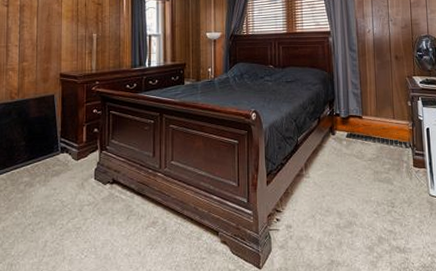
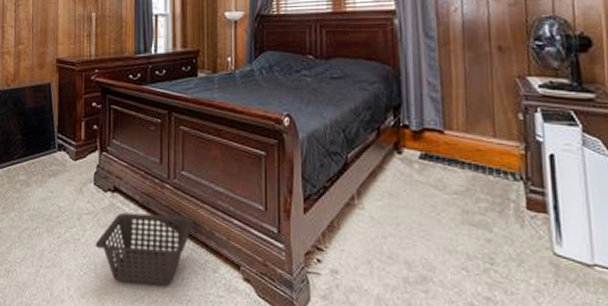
laundry basket: none [95,198,182,259] -> present [95,212,195,287]

